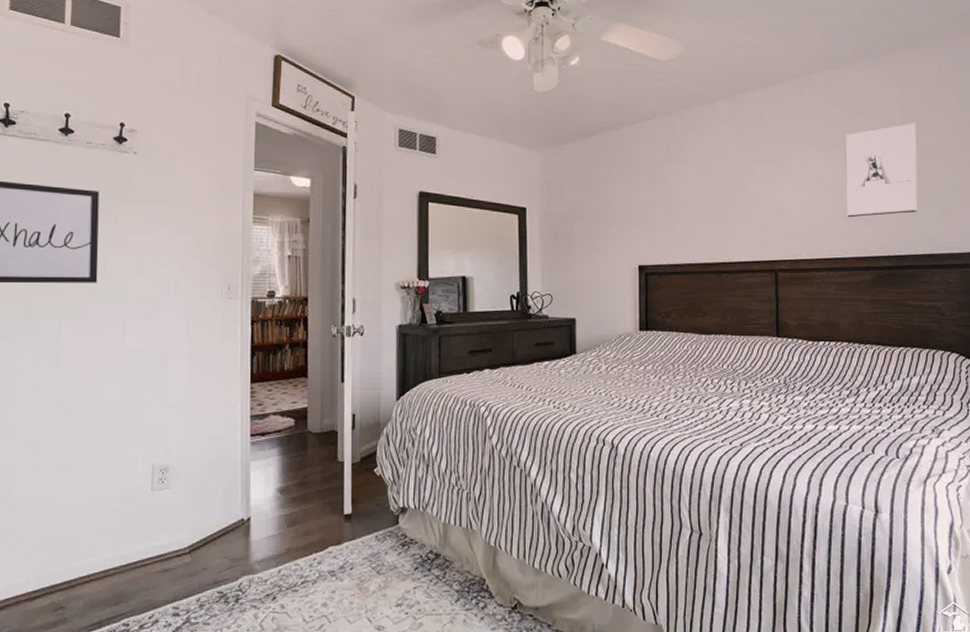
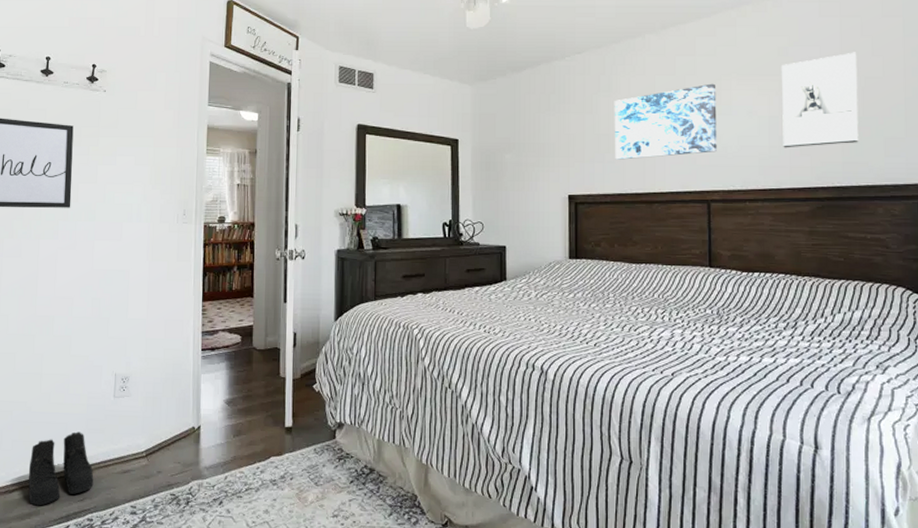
boots: none [52,529,130,613] -> present [28,431,94,506]
wall art: none [684,152,784,229] -> present [614,83,717,160]

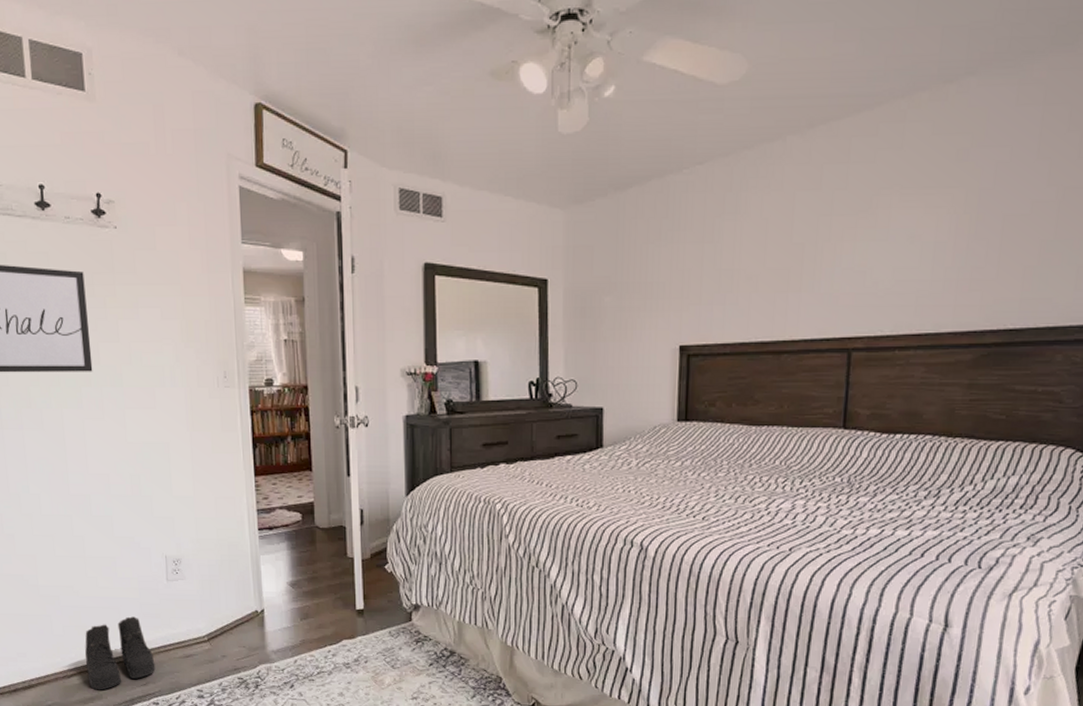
wall art: present [614,83,717,160] -> none [739,200,872,301]
wall sculpture: present [782,52,859,148] -> none [948,153,1059,282]

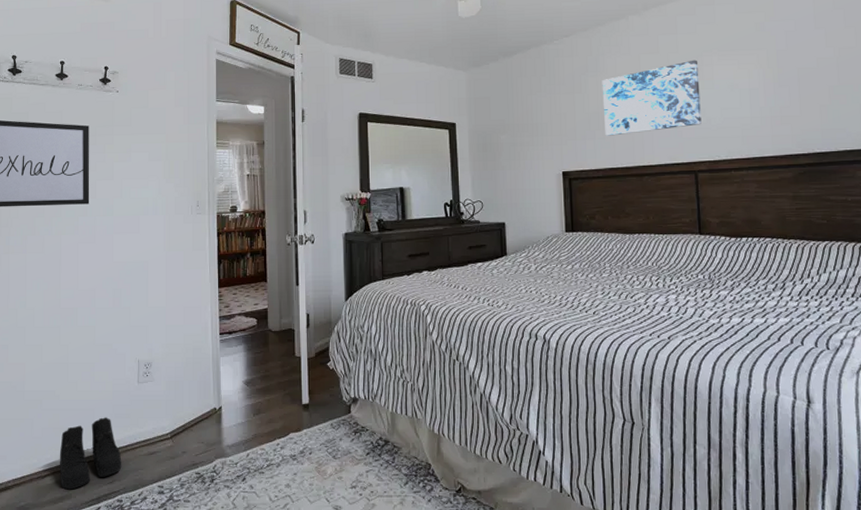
wall art: none [739,200,872,301] -> present [602,60,702,136]

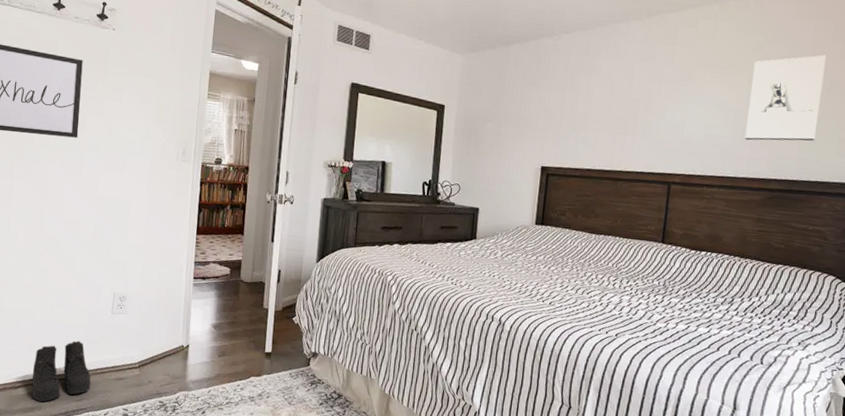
wall art: present [602,60,702,136] -> none [588,73,691,139]
wall sculpture: none [760,24,836,118] -> present [745,55,827,141]

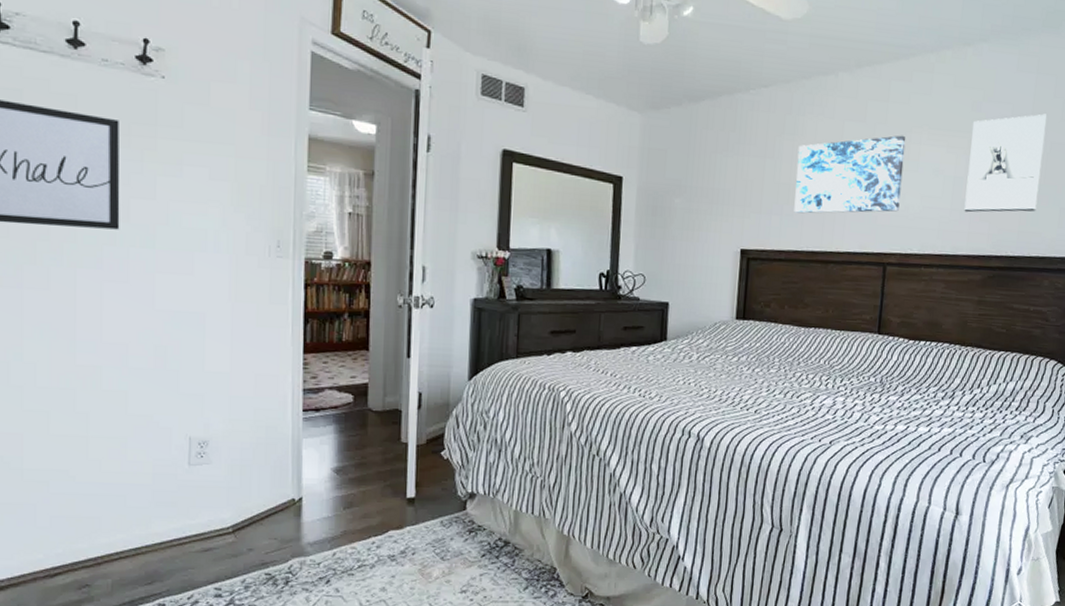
boots: present [32,340,91,402] -> none [75,505,165,592]
wall art: none [588,73,691,139] -> present [794,135,906,214]

